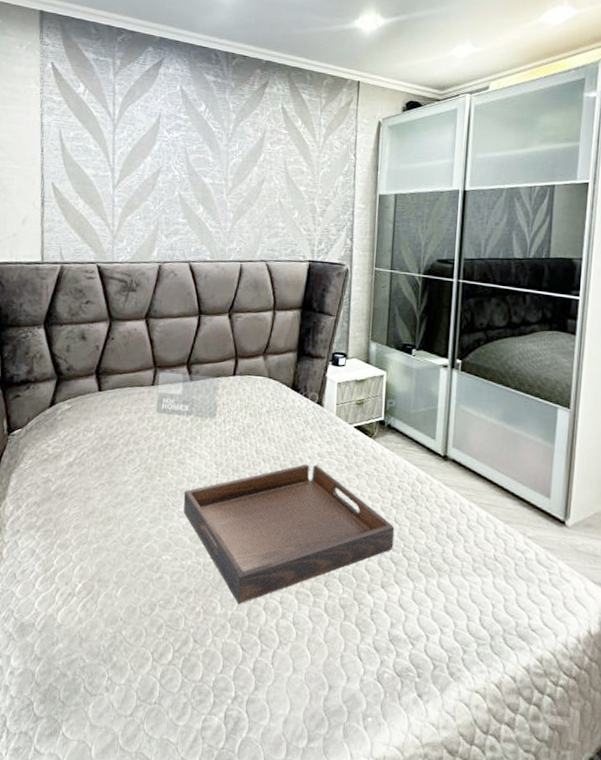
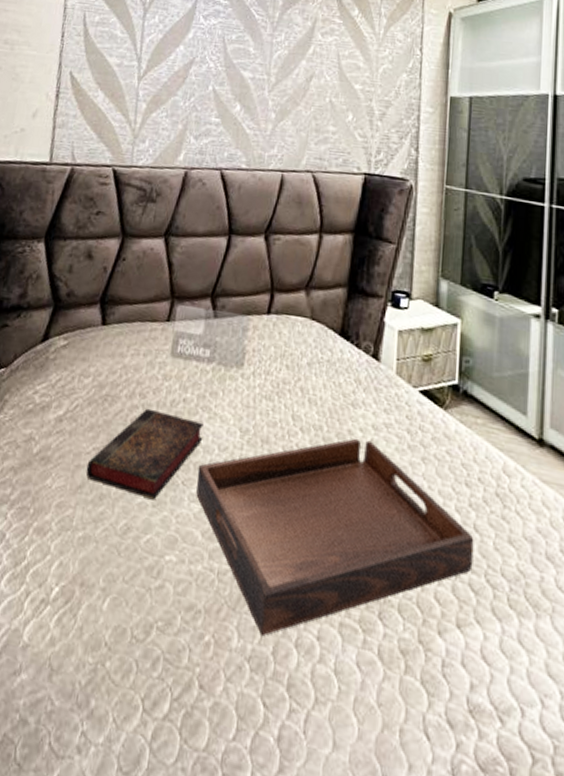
book: none [95,452,187,518] -> present [85,408,204,500]

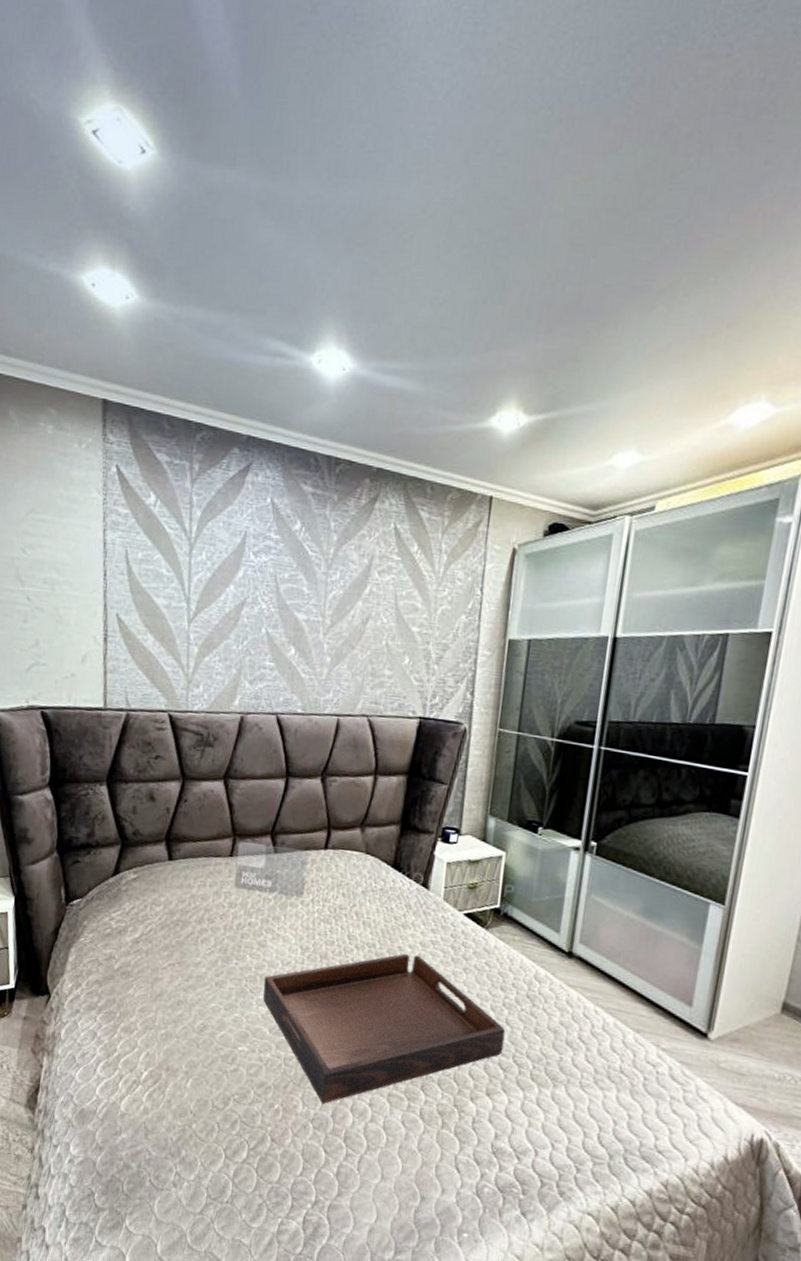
book: present [85,408,204,500] -> none [163,931,268,1005]

